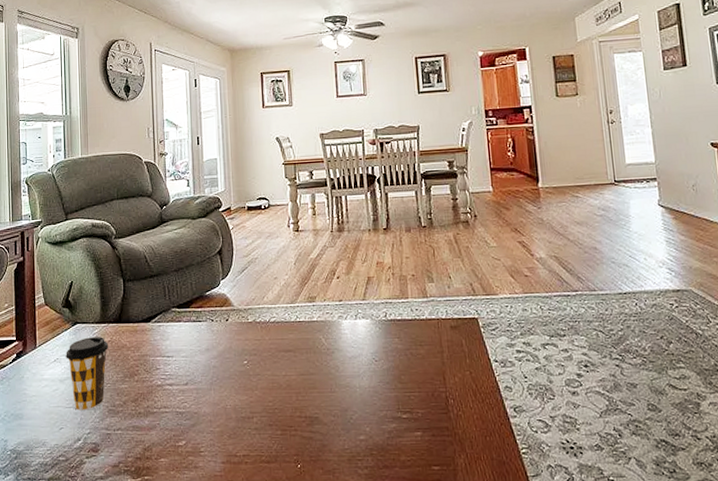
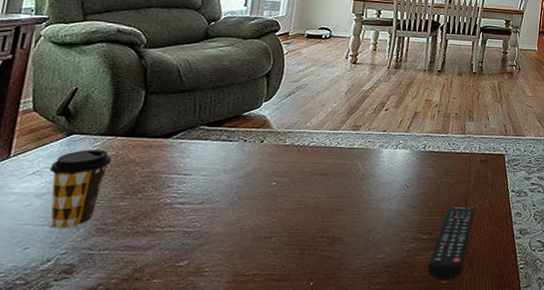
remote control: none [414,380,456,465] -> present [427,206,475,280]

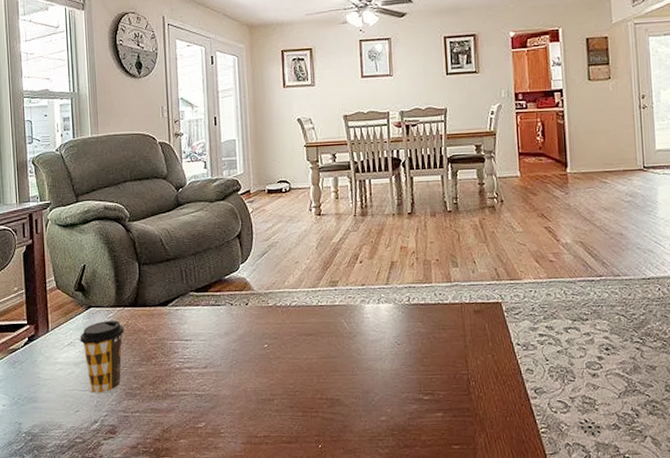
remote control: present [427,206,475,280] -> none [435,363,478,444]

